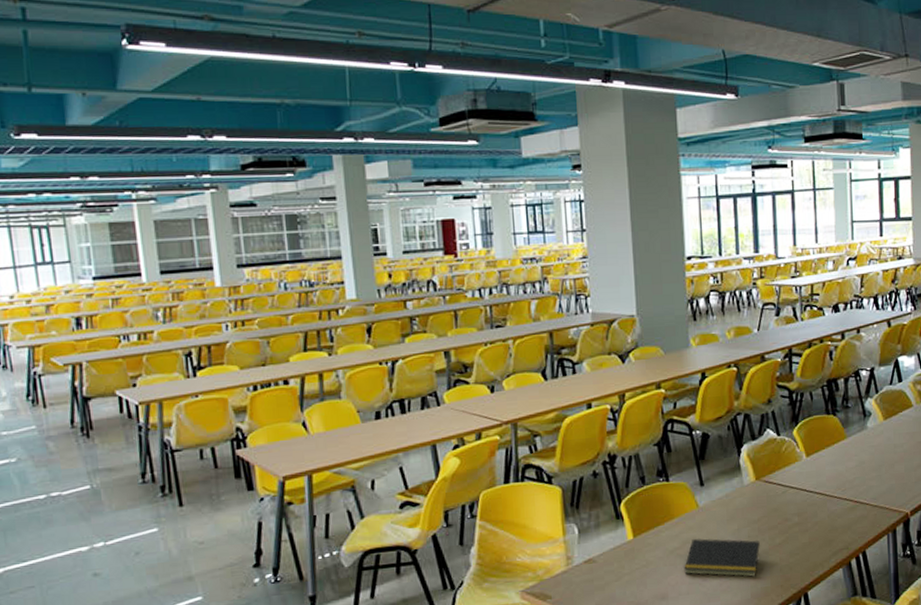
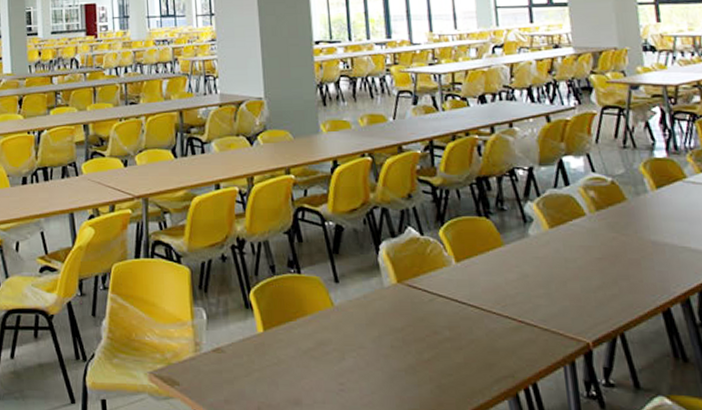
notepad: present [684,538,761,578] -> none [319,340,407,394]

